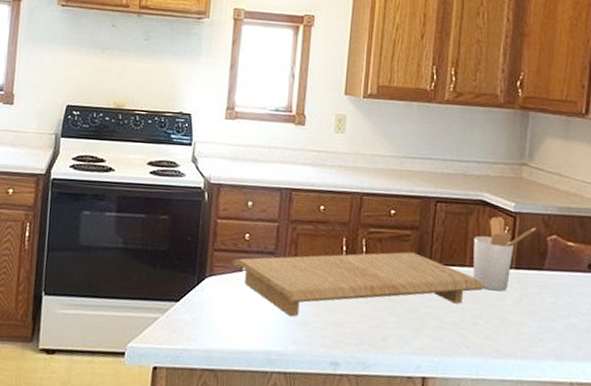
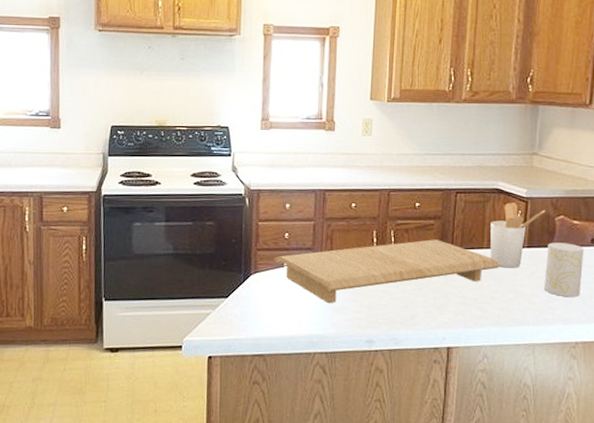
cup: none [533,264,580,330] -> present [544,242,584,297]

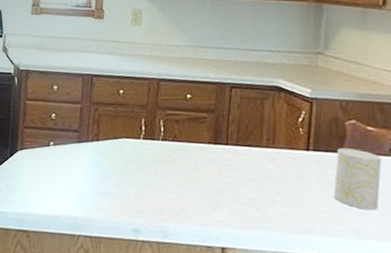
cutting board: present [275,239,501,304] -> none [41,132,283,188]
utensil holder: present [490,202,546,268] -> none [270,101,334,171]

